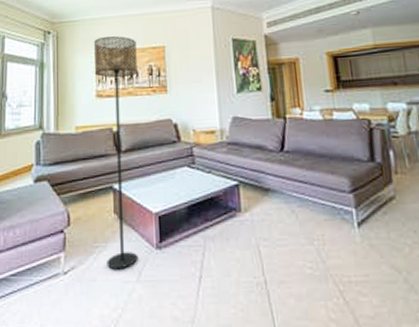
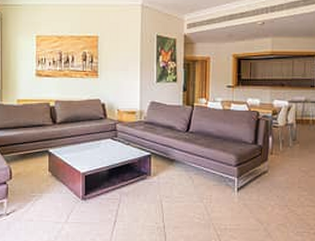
floor lamp: present [93,36,139,270] -> none [34,23,73,214]

